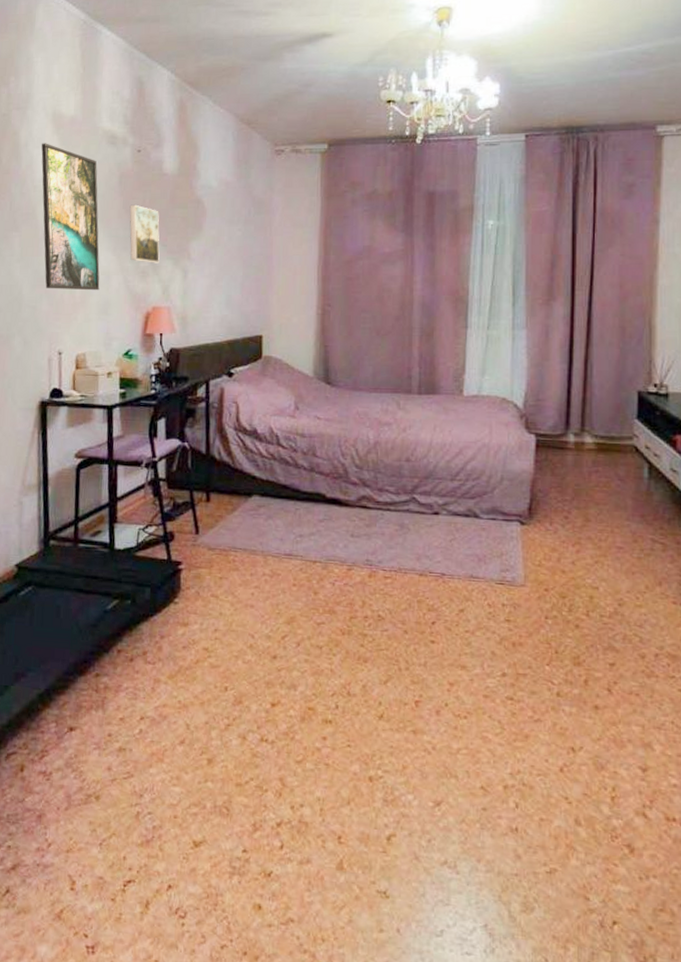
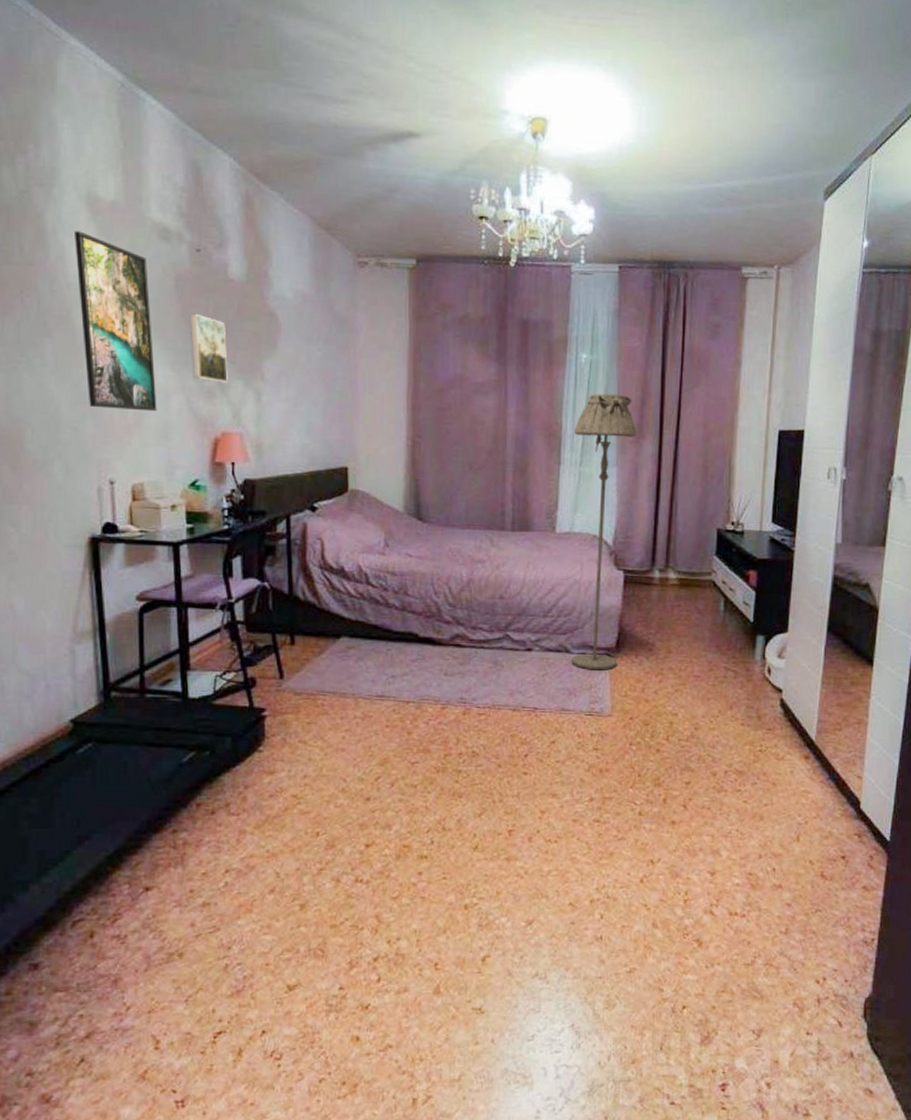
floor lamp: none [480,257,547,537] -> present [571,393,637,670]

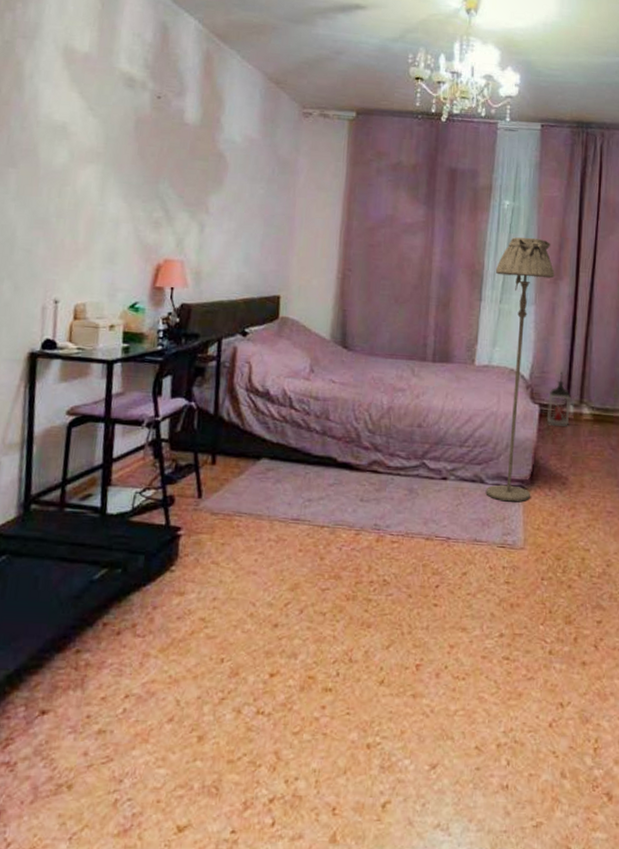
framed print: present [75,231,157,412] -> none [43,77,112,238]
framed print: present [189,313,228,383] -> none [142,151,178,215]
lantern: none [631,536,656,593] -> present [546,372,571,427]

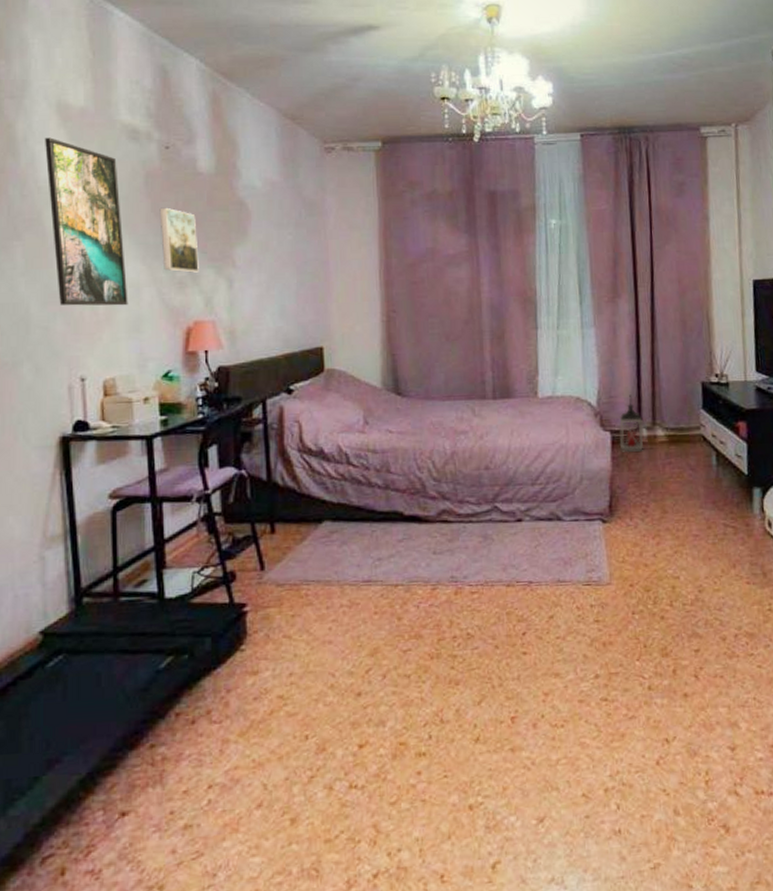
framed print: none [43,77,112,238] -> present [45,137,128,306]
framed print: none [142,151,178,215] -> present [159,207,199,273]
floor lamp: present [485,237,555,502] -> none [548,256,612,537]

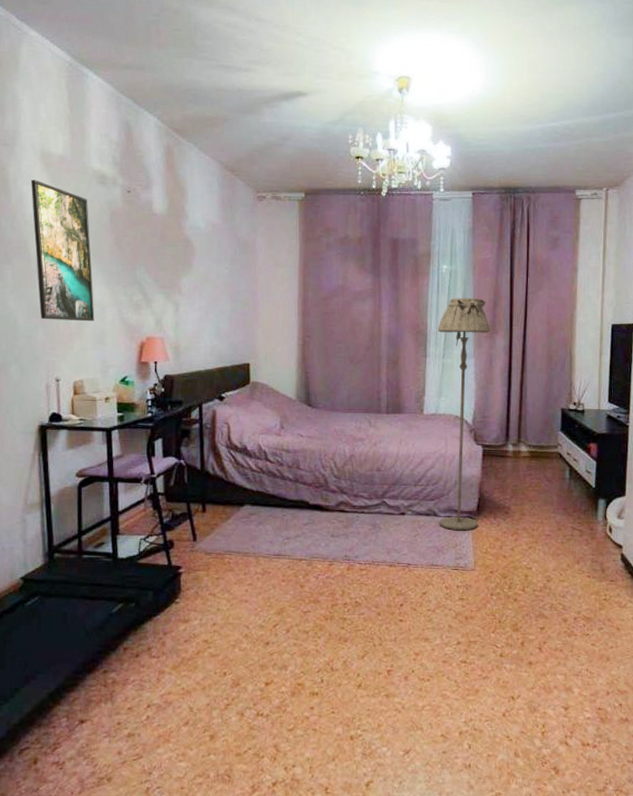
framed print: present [159,207,199,273] -> none [121,241,152,297]
floor lamp: none [548,256,612,537] -> present [437,297,491,531]
lantern: present [619,394,643,453] -> none [489,416,510,464]

